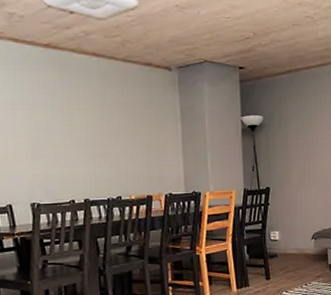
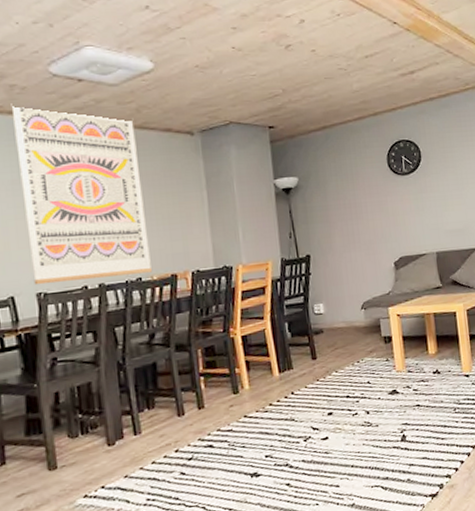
wall art: none [10,30,132,196] -> present [11,103,153,285]

